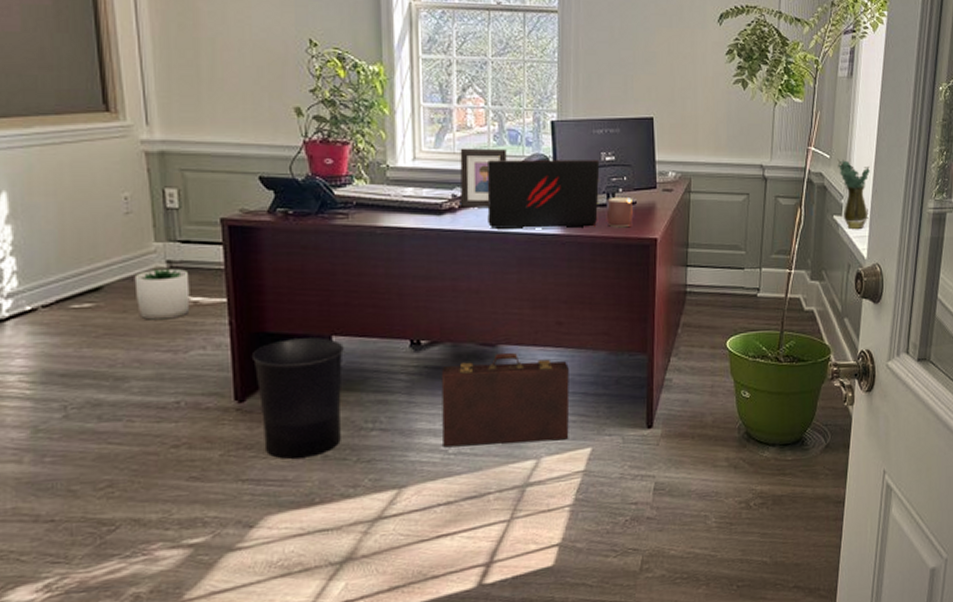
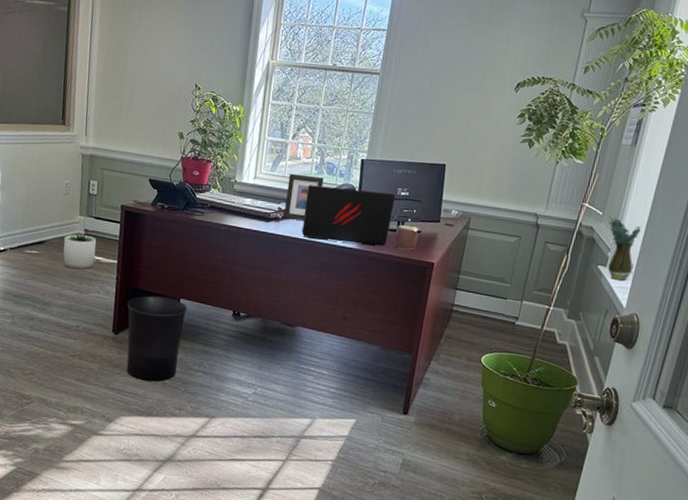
briefcase: present [441,352,570,447] -> none [245,332,347,409]

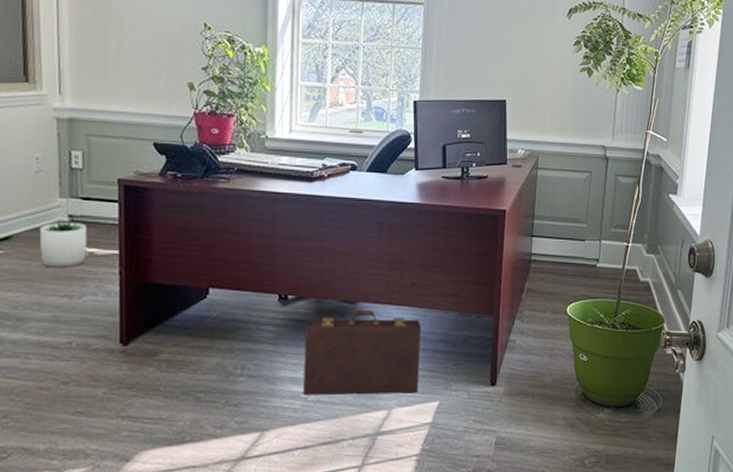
waste bin: present [126,296,187,382] -> none [138,289,219,399]
briefcase: none [245,332,347,409] -> present [303,309,421,395]
picture frame: present [284,173,324,220] -> none [330,122,373,176]
laptop: present [301,185,396,247] -> none [353,134,456,198]
mug: present [395,225,418,251] -> none [461,172,484,199]
vase: present [608,216,641,281] -> none [674,142,704,207]

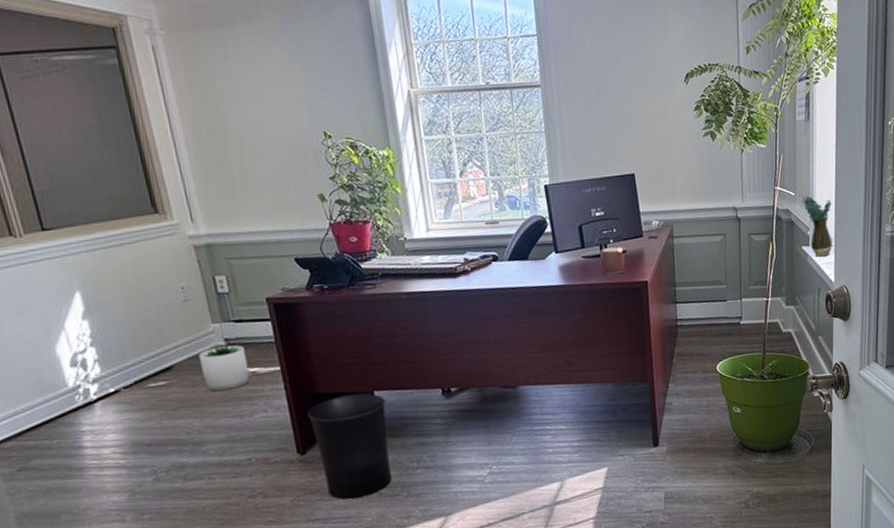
waste bin: none [138,289,219,399] -> present [308,393,392,499]
briefcase: present [303,309,421,395] -> none [471,392,587,477]
mug: none [461,172,484,199] -> present [600,247,625,275]
vase: none [674,142,704,207] -> present [801,195,832,257]

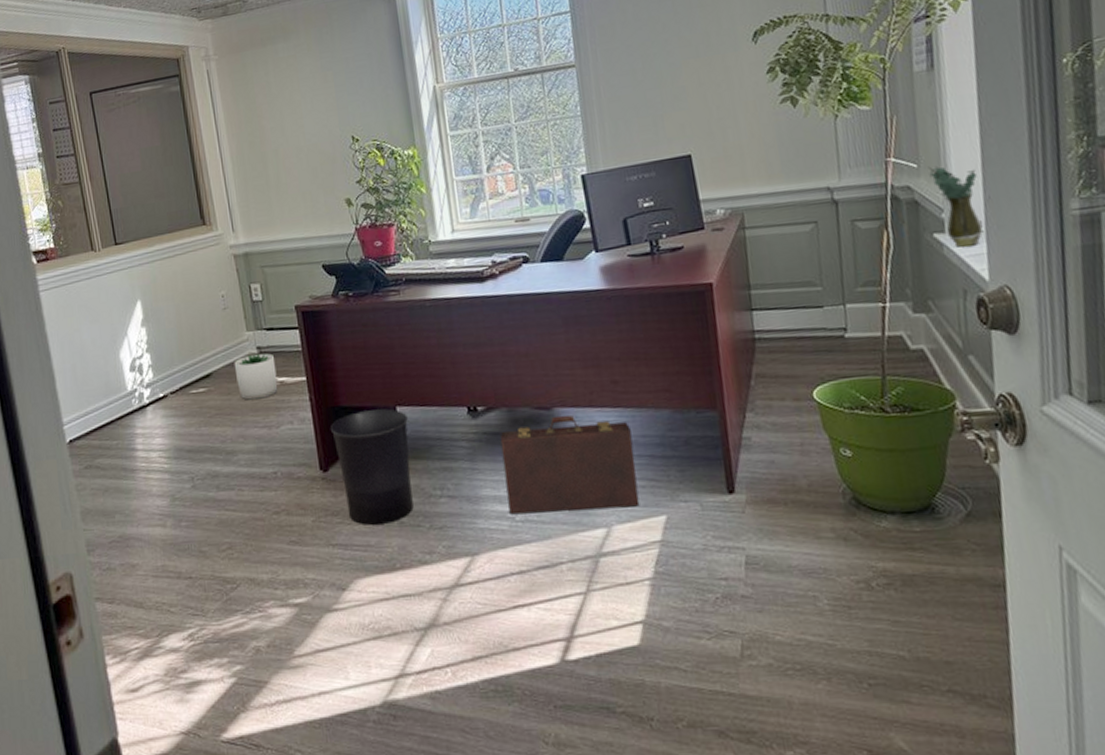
briefcase: none [471,392,587,477] -> present [500,415,640,515]
mug: present [600,247,625,275] -> none [650,243,682,277]

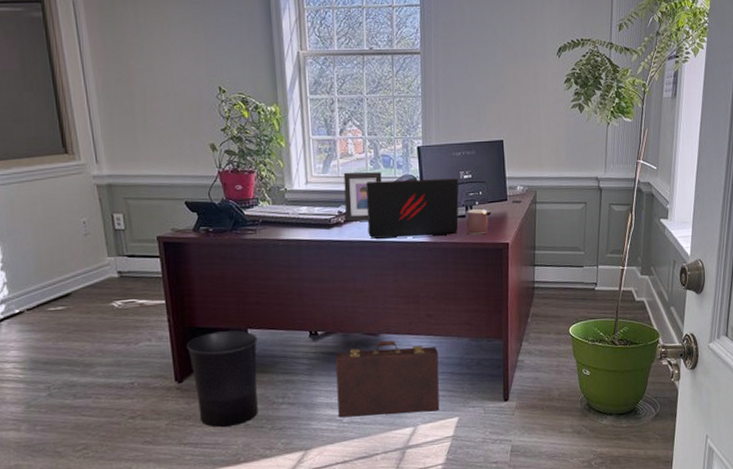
planter: present [234,353,278,400] -> none [94,277,138,319]
picture frame: none [494,210,541,273] -> present [343,172,382,222]
laptop: none [521,208,643,291] -> present [365,178,459,239]
mug: none [650,243,682,277] -> present [466,209,488,235]
vase: present [928,166,983,248] -> none [663,169,692,230]

